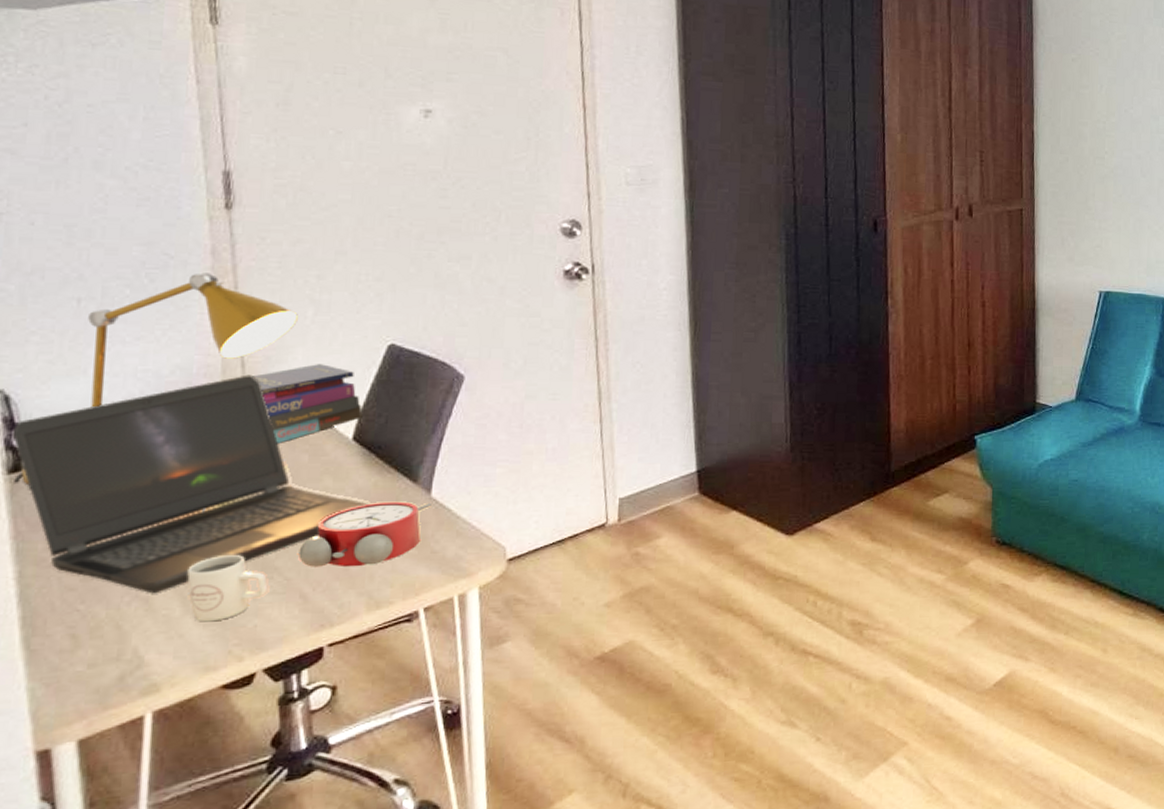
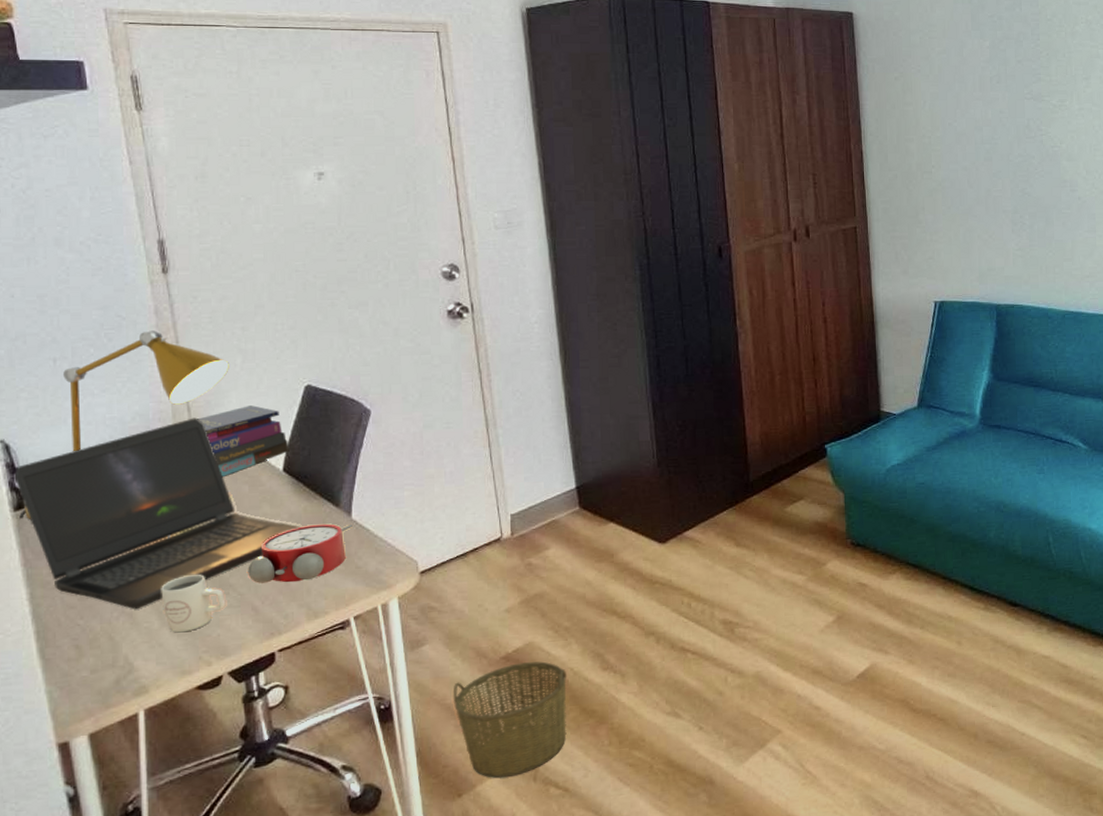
basket: none [534,663,671,794] -> present [453,661,567,778]

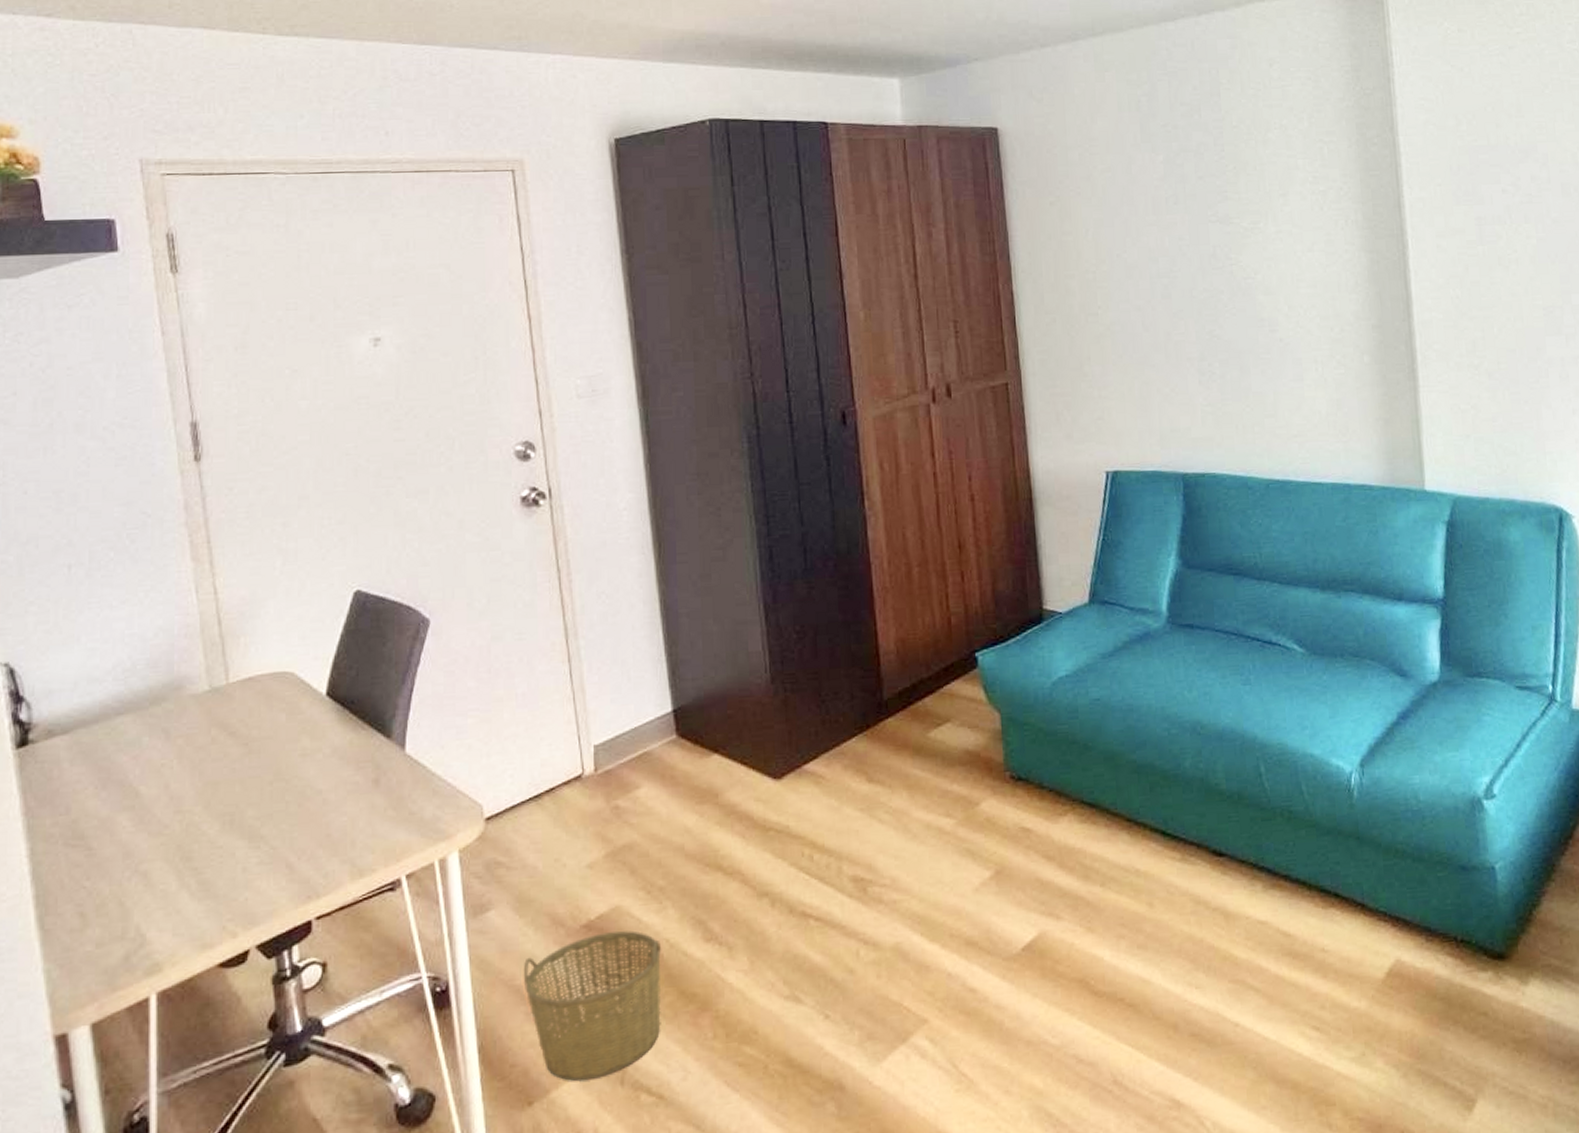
laptop computer: present [14,417,302,609] -> none [18,632,347,867]
desk lamp: present [19,330,229,520] -> none [22,529,267,759]
mug: present [161,574,226,633] -> none [181,823,256,897]
books: present [197,405,290,476] -> none [229,616,334,703]
alarm clock: present [248,524,353,583] -> none [282,759,406,834]

